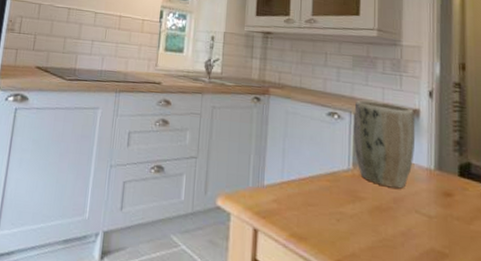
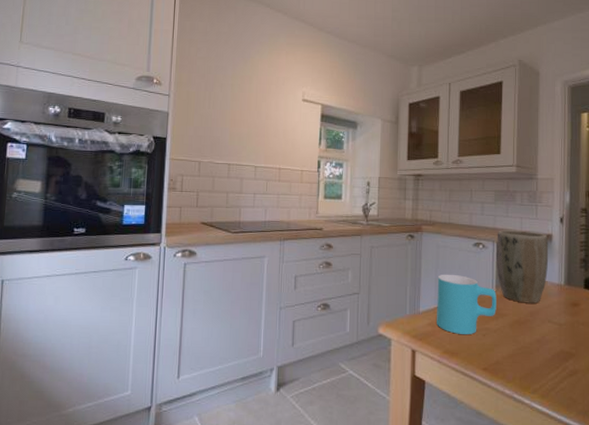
cup: none [283,144,353,218] -> present [437,274,497,334]

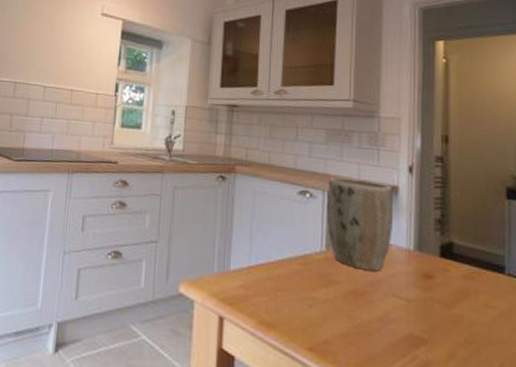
cup: present [437,274,497,334] -> none [251,225,327,304]

